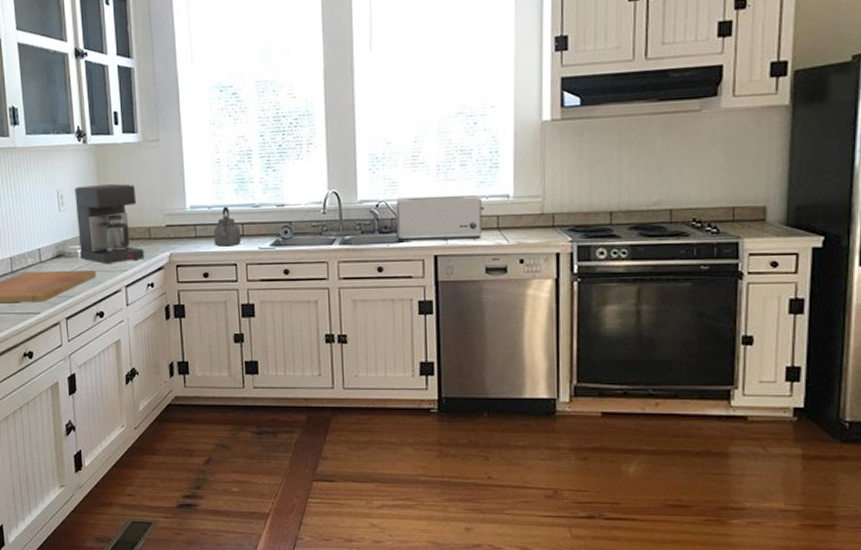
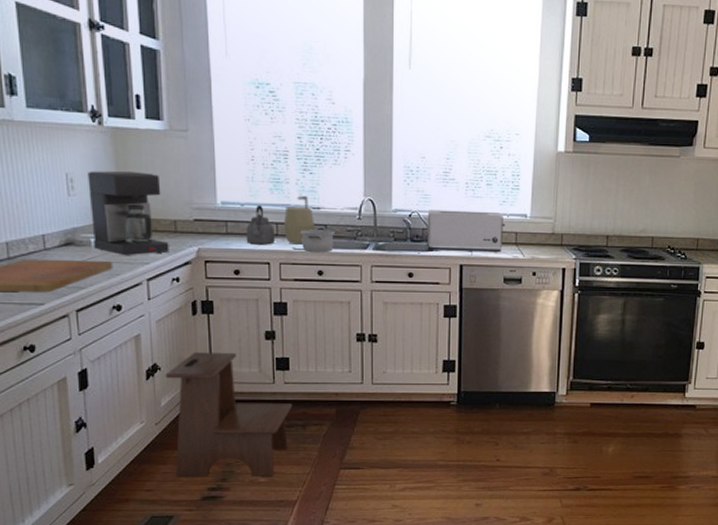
step stool: none [142,356,263,486] -> present [165,352,293,477]
soap dispenser: none [248,193,279,244] -> present [283,195,314,245]
cooking pot: none [265,227,300,252] -> present [300,229,335,253]

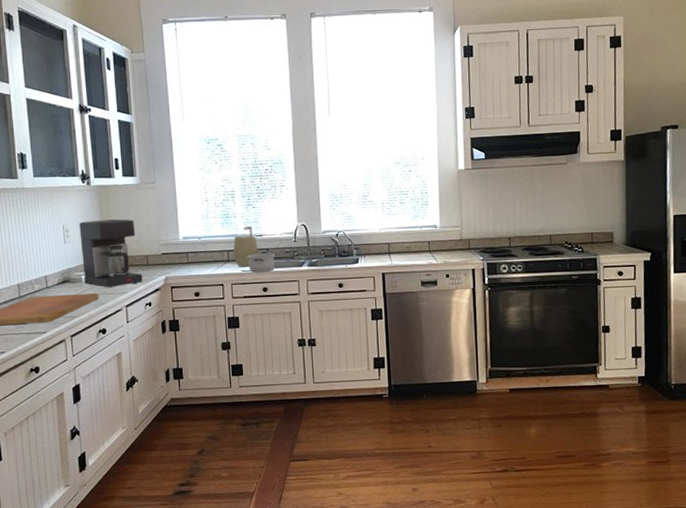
step stool: present [165,352,293,477] -> none [141,362,248,475]
kettle: present [246,205,275,245] -> none [203,237,227,270]
toaster: present [426,210,506,253] -> none [351,225,419,264]

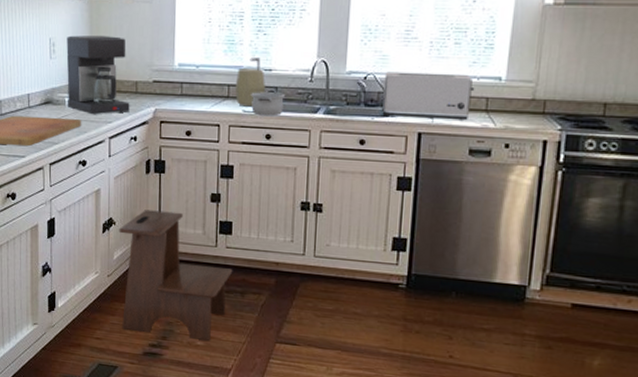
step stool: none [141,362,248,475] -> present [119,210,233,341]
toaster: none [351,225,419,264] -> present [381,71,475,121]

